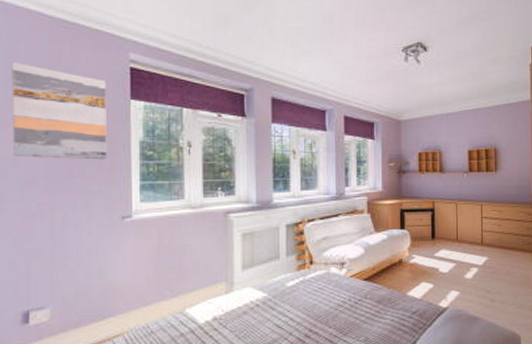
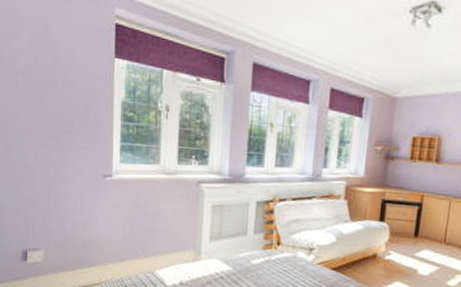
wall art: present [12,62,108,160] -> none [13,15,93,118]

